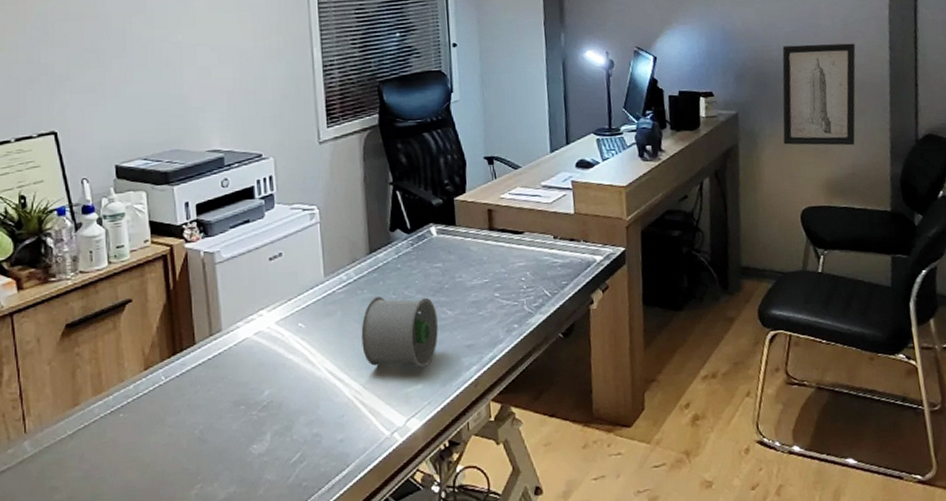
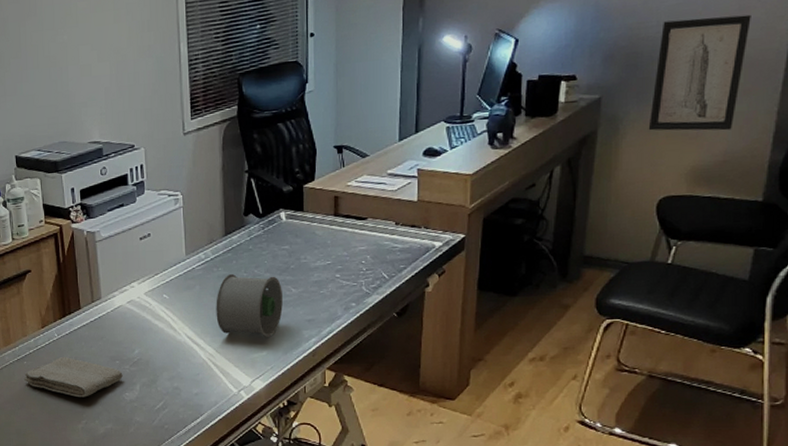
washcloth: none [118,405,249,456] -> present [23,357,123,398]

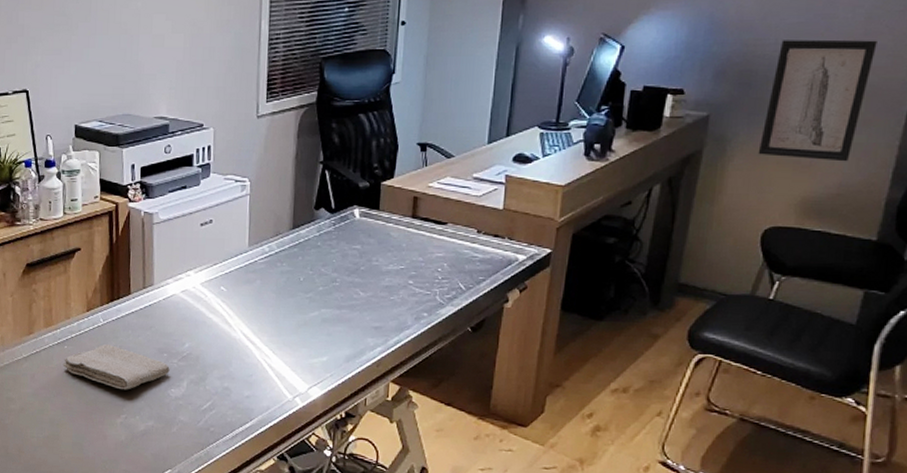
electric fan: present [216,274,283,338] -> none [276,271,350,343]

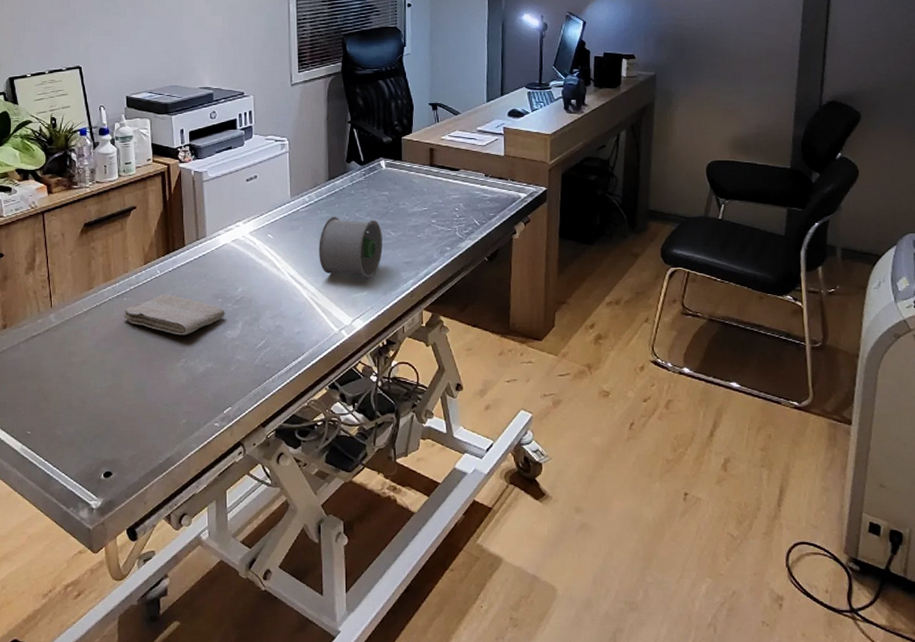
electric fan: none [276,271,350,343] -> present [319,217,382,279]
wall art: present [758,39,877,162] -> none [695,15,770,108]

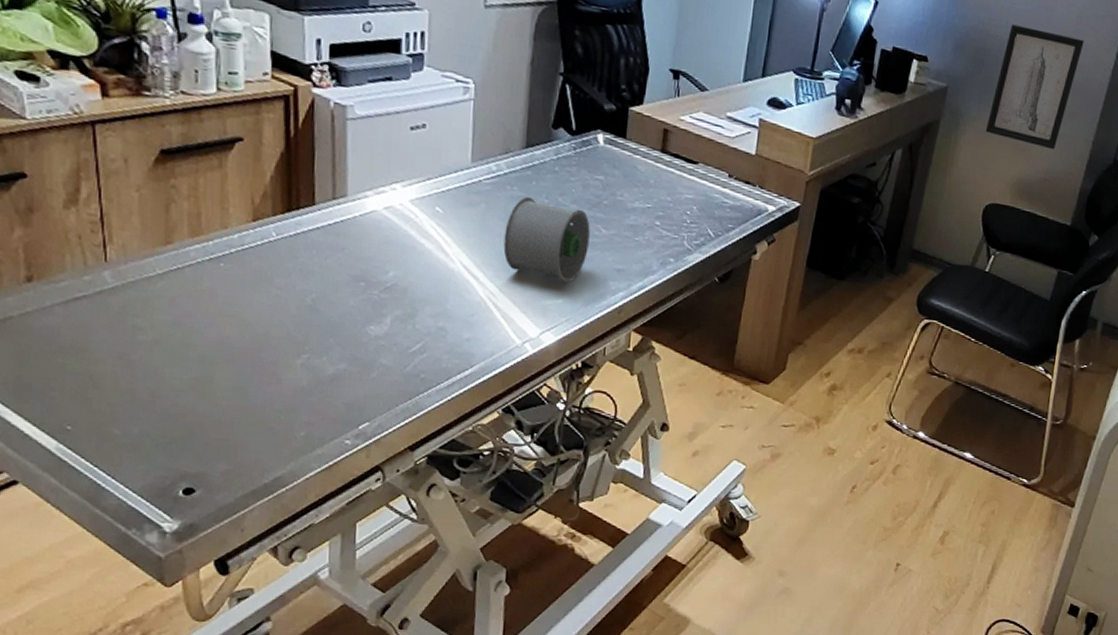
washcloth: present [122,294,225,336] -> none [217,265,369,325]
wall art: none [695,15,770,108] -> present [985,24,1084,150]

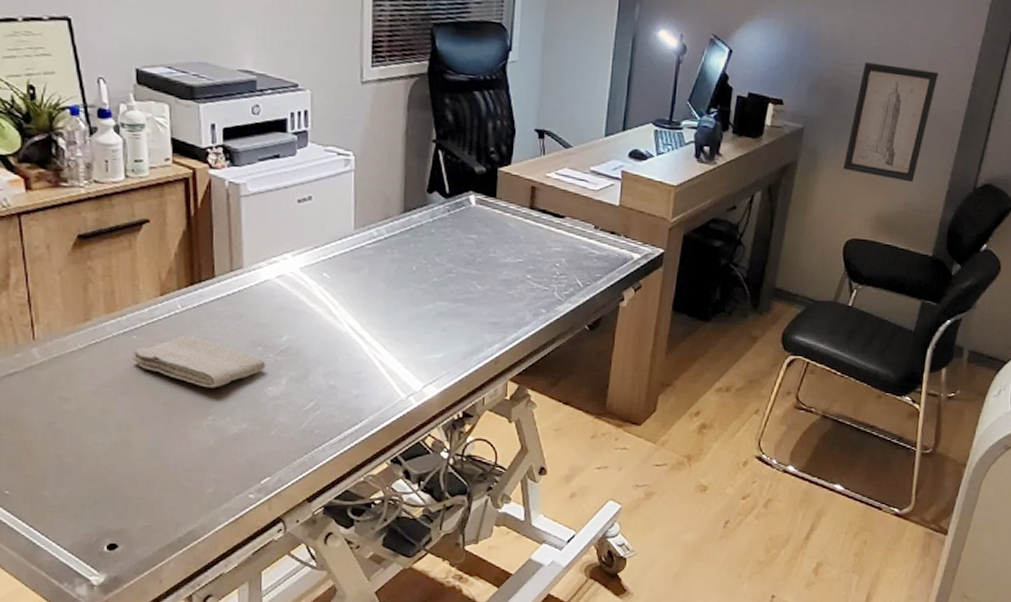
washcloth: none [217,265,369,325] -> present [131,335,266,388]
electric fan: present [503,197,590,284] -> none [386,259,466,339]

